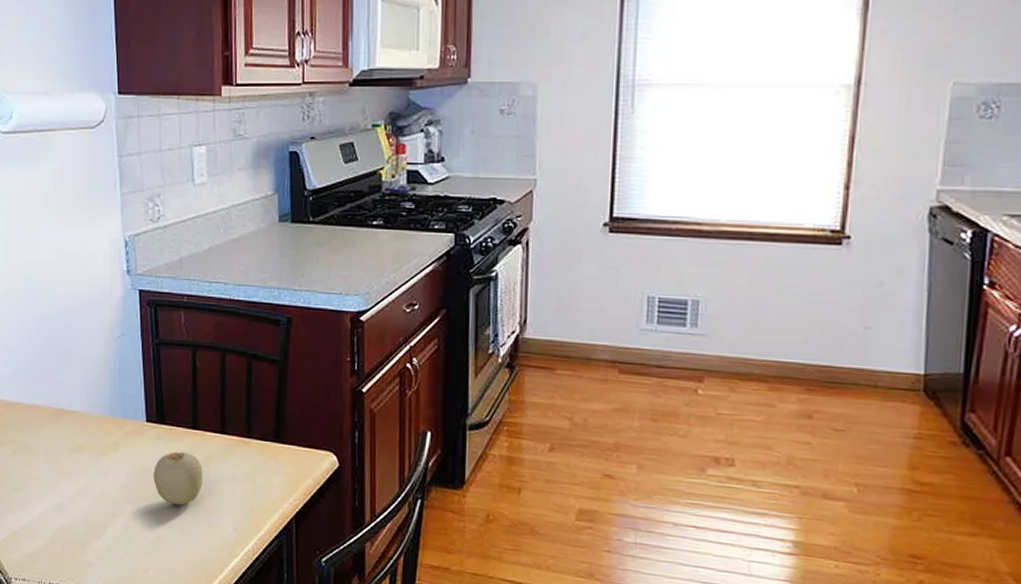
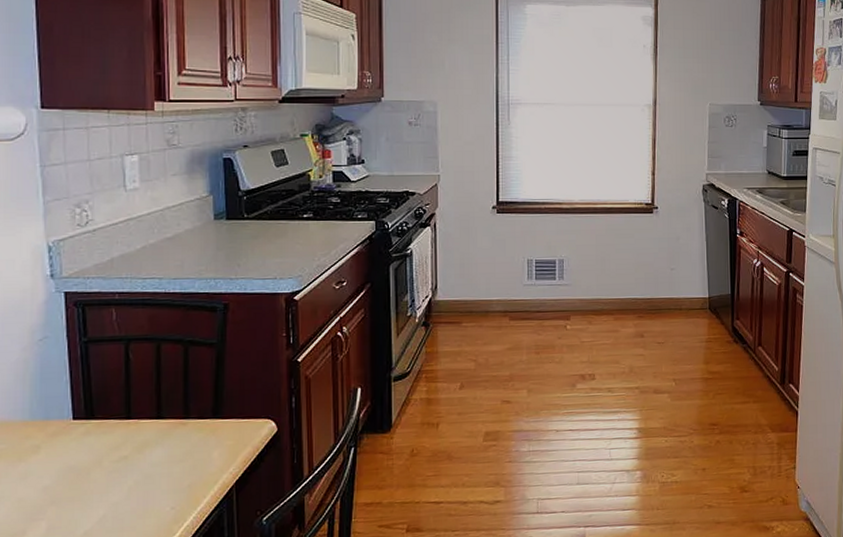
fruit: present [153,451,203,506] -> none [81,443,137,497]

